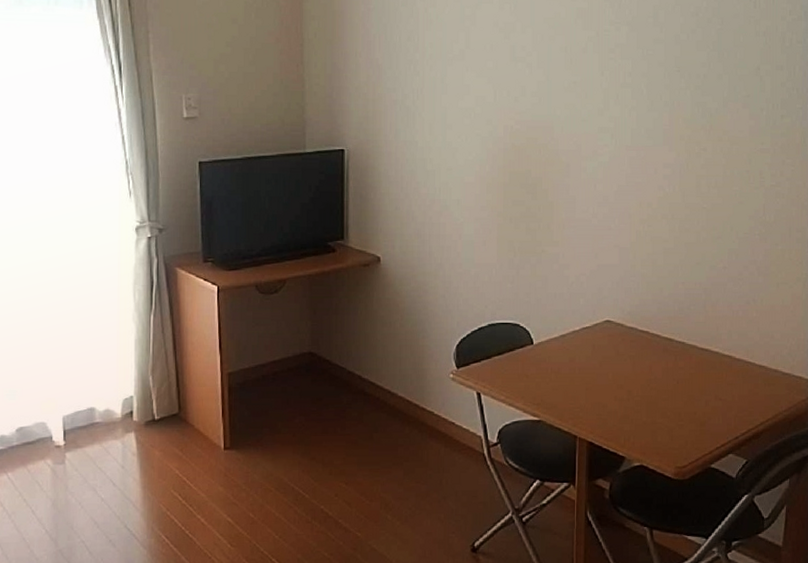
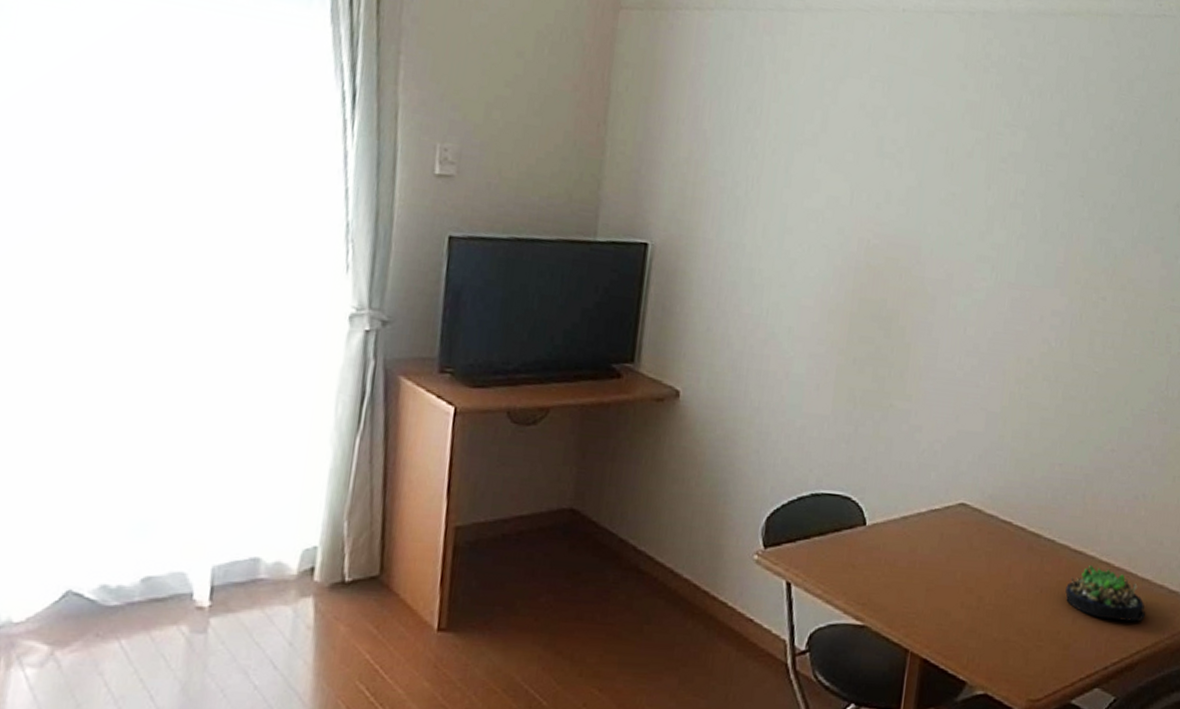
succulent plant: none [698,358,765,400] -> present [1065,564,1146,622]

